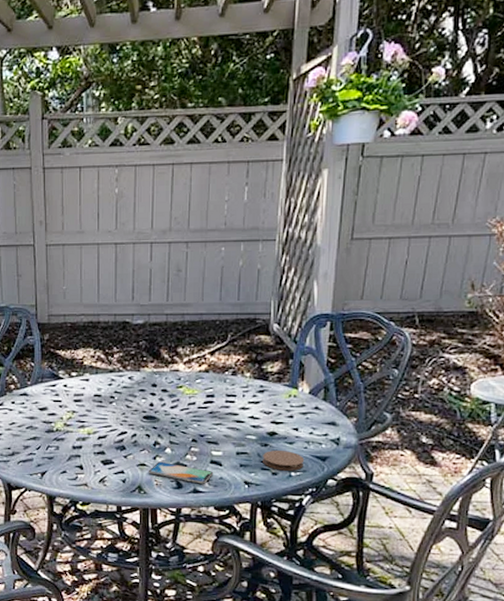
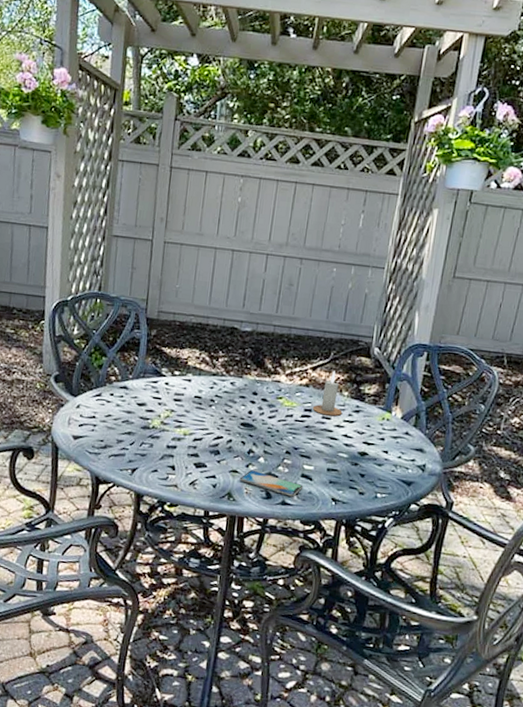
candle: none [214,353,246,399] -> present [312,371,343,417]
coaster: present [263,450,305,471] -> none [351,470,391,493]

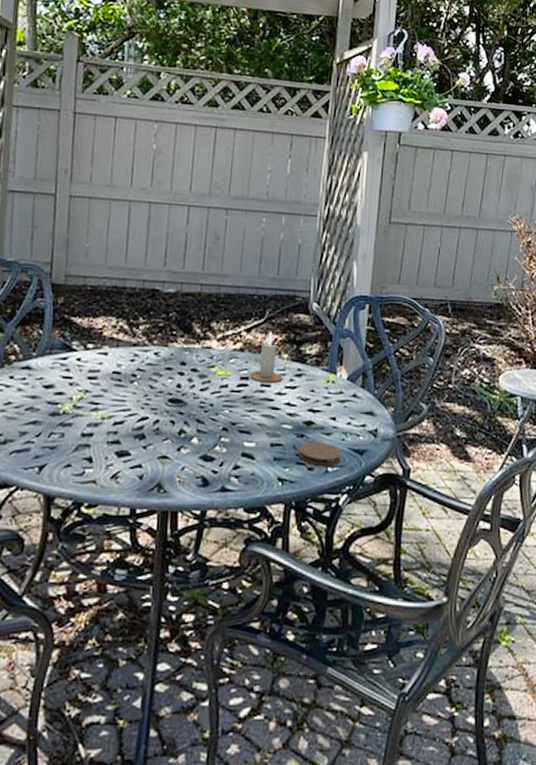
smartphone: present [239,469,303,497] -> none [170,453,245,481]
coaster: none [351,470,391,493] -> present [298,442,342,466]

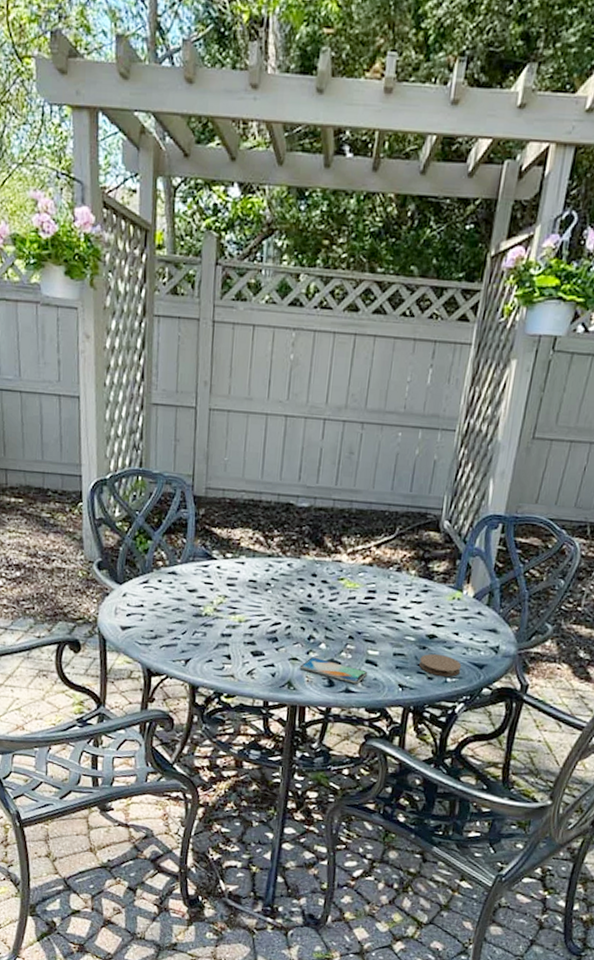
smartphone: none [170,453,245,481] -> present [299,656,368,684]
candle: present [249,331,283,383] -> none [376,547,410,597]

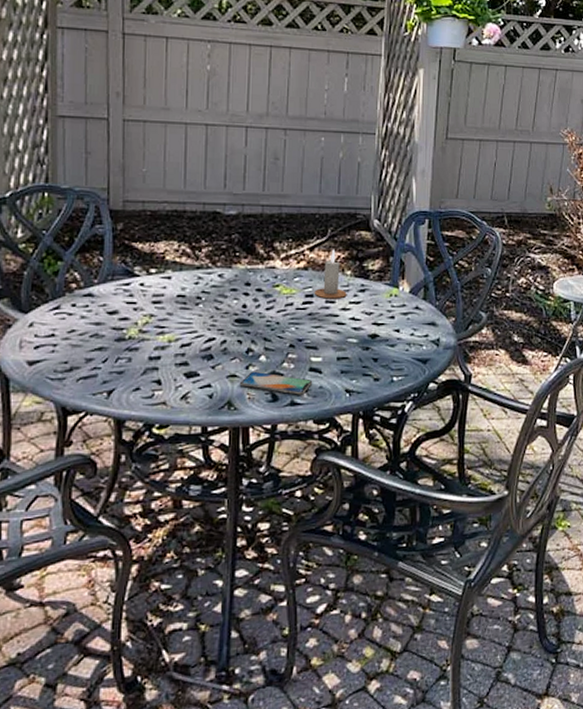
candle: none [376,547,410,597] -> present [314,249,347,299]
coaster: present [419,654,462,677] -> none [364,354,406,376]

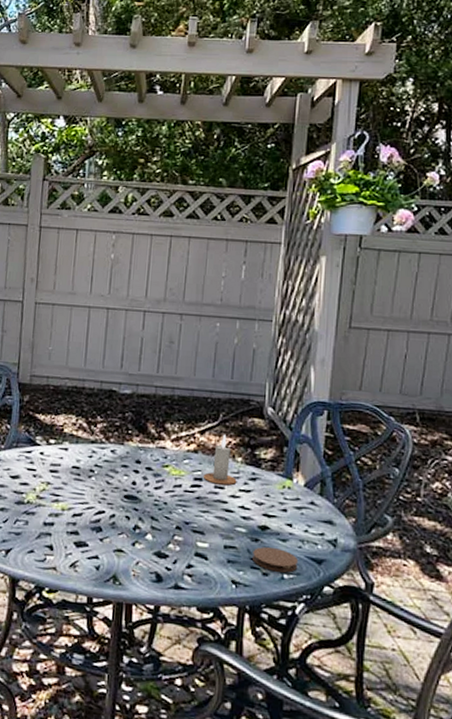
smartphone: present [239,371,313,395] -> none [125,548,198,580]
coaster: none [364,354,406,376] -> present [253,547,299,573]

